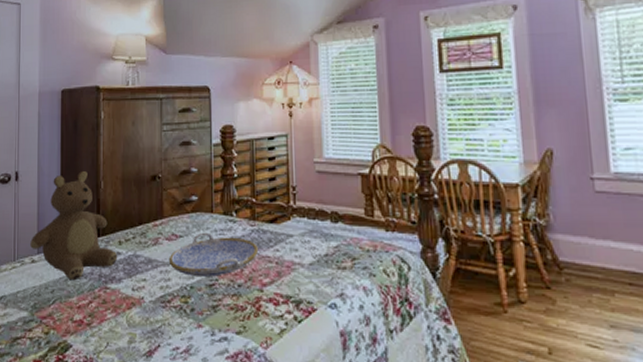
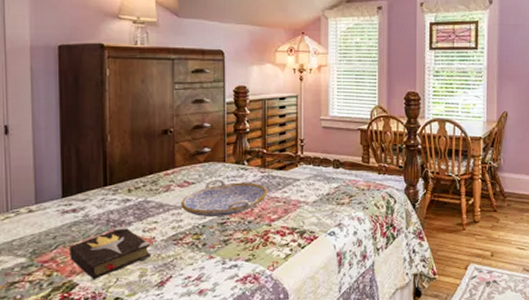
teddy bear: present [30,170,118,281] -> none [26,124,127,227]
hardback book: none [65,282,141,341] -> present [70,226,152,279]

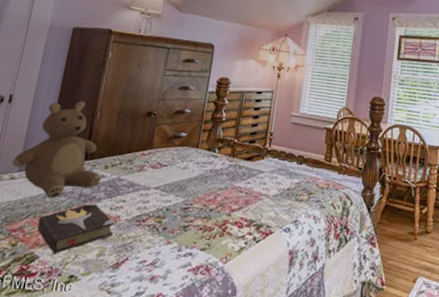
teddy bear: none [26,124,127,227] -> present [12,100,102,198]
serving tray: present [180,179,267,218] -> none [150,163,233,202]

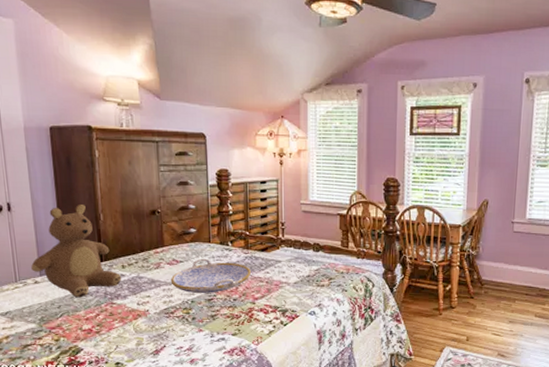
hardback book: present [37,201,115,253] -> none [73,299,147,345]
serving tray: none [150,163,233,202] -> present [170,258,251,294]

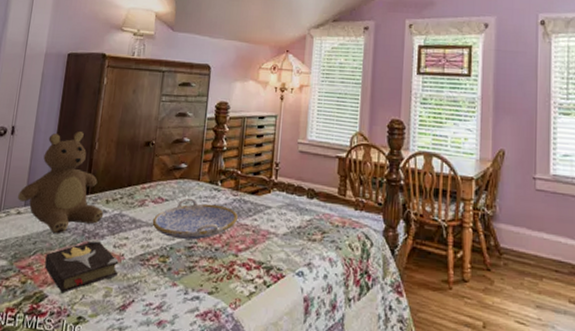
hardback book: none [73,299,147,345] -> present [45,238,119,293]

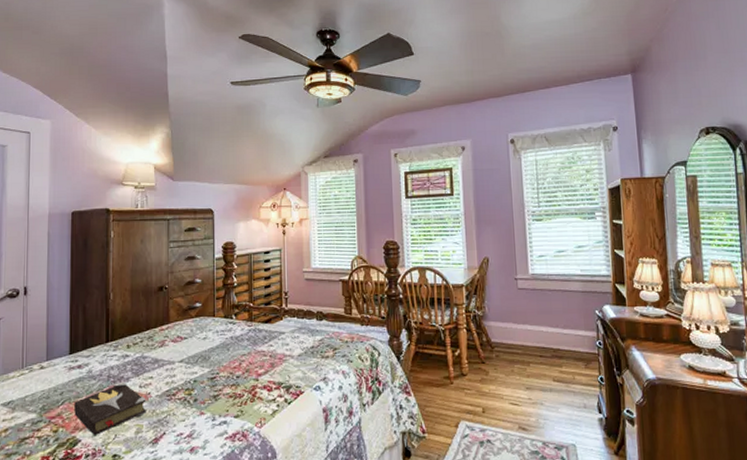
teddy bear: present [18,130,104,234] -> none [39,283,126,383]
serving tray: present [152,198,238,240] -> none [174,333,254,372]

